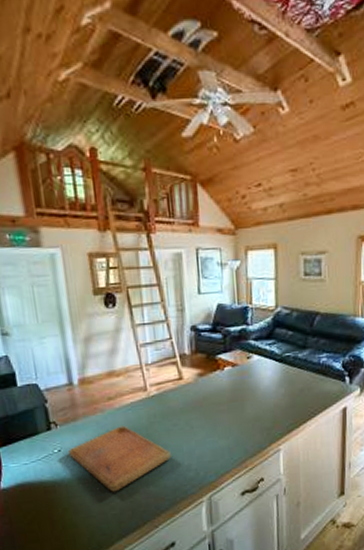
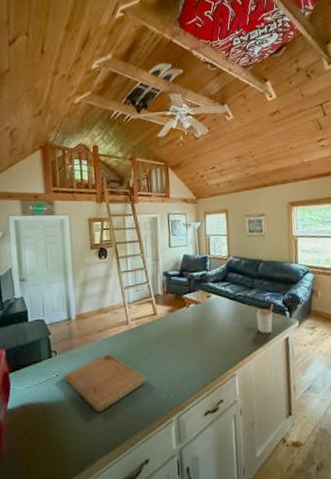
utensil holder: none [305,367,331,403] -> present [253,304,274,334]

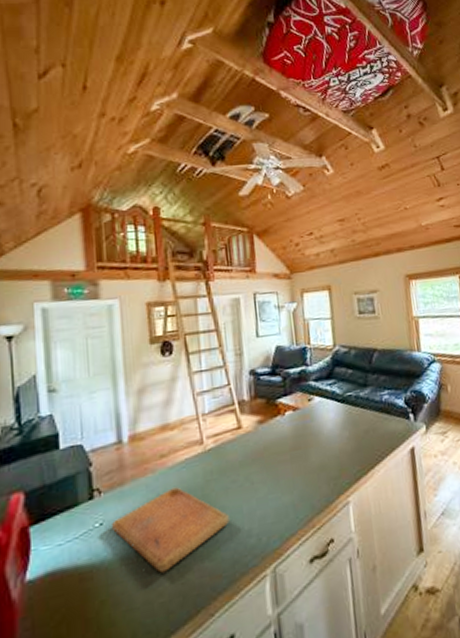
utensil holder: present [253,304,274,334] -> none [368,405,394,445]

